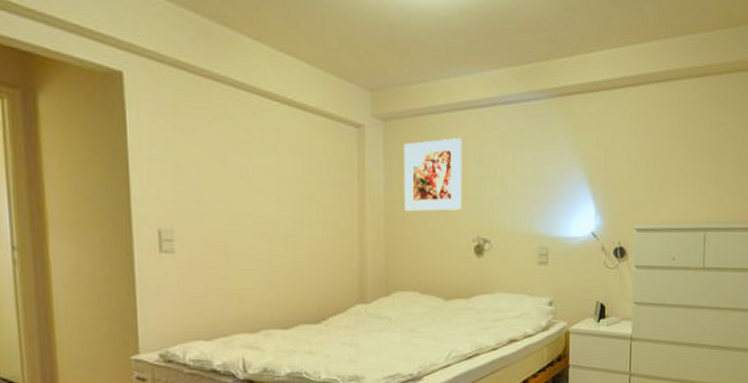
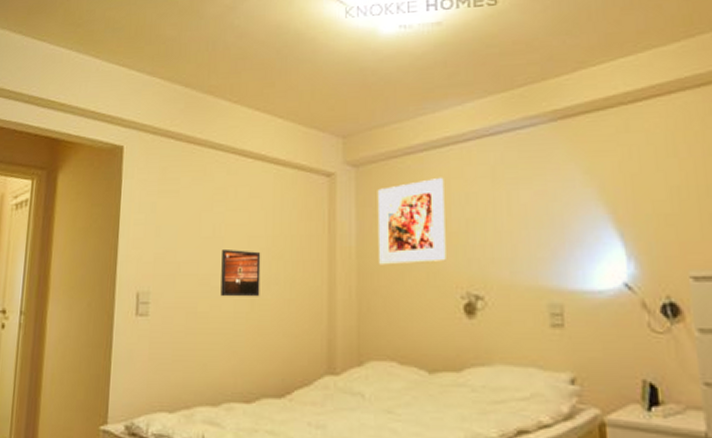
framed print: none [251,190,293,237] -> present [220,248,261,297]

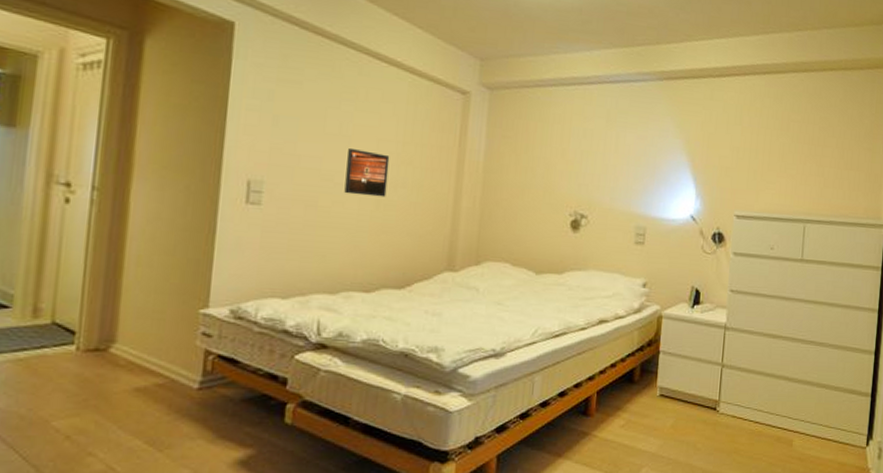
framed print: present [377,178,446,265] -> none [503,111,567,184]

